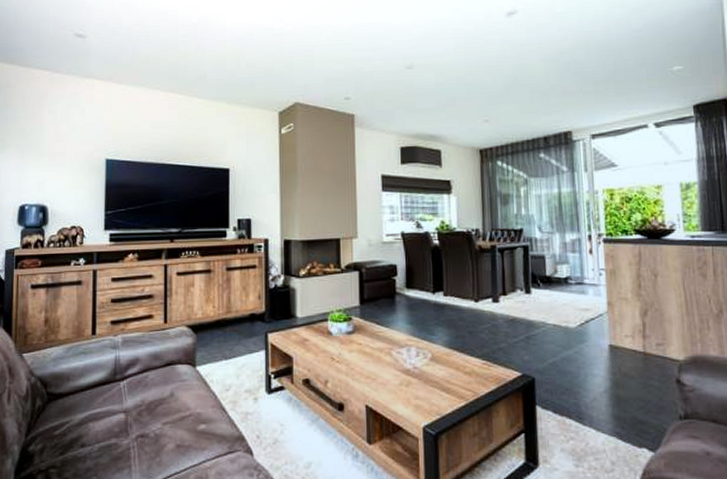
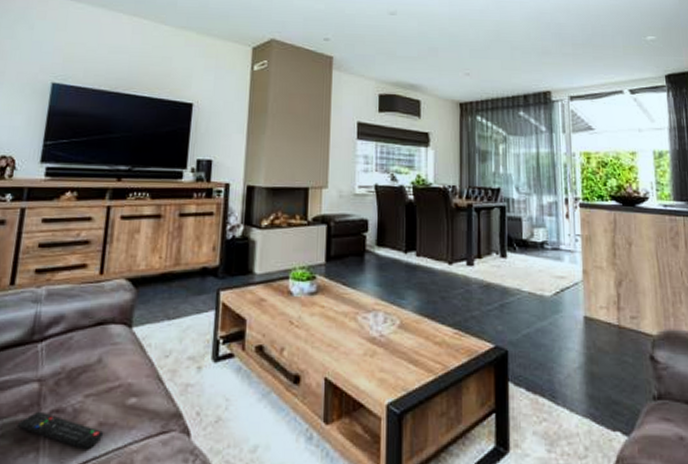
remote control: none [111,436,182,467] -> present [17,411,104,450]

